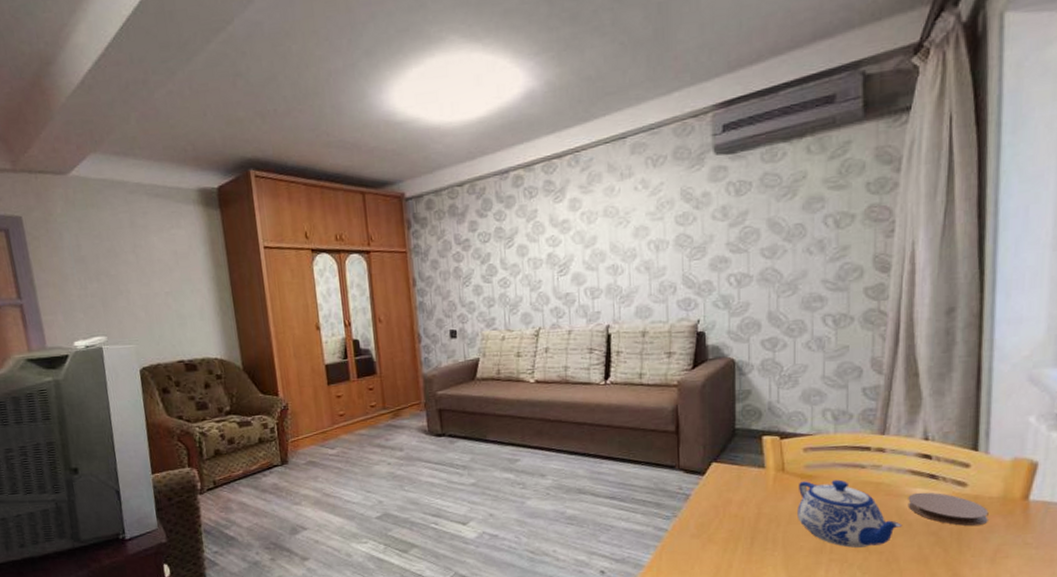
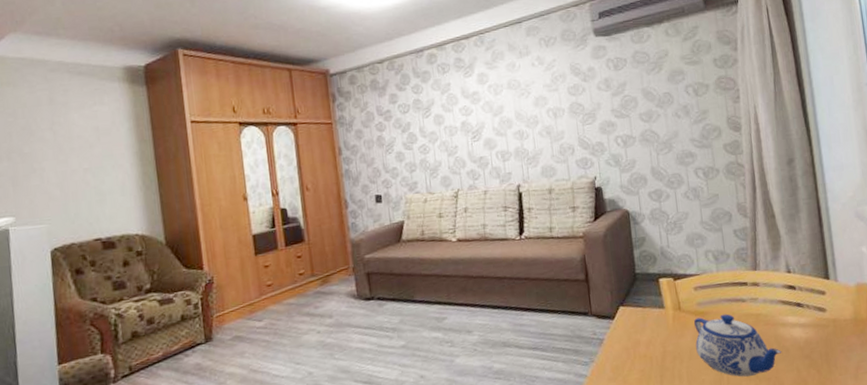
coaster: present [908,492,989,527] -> none [782,319,847,348]

